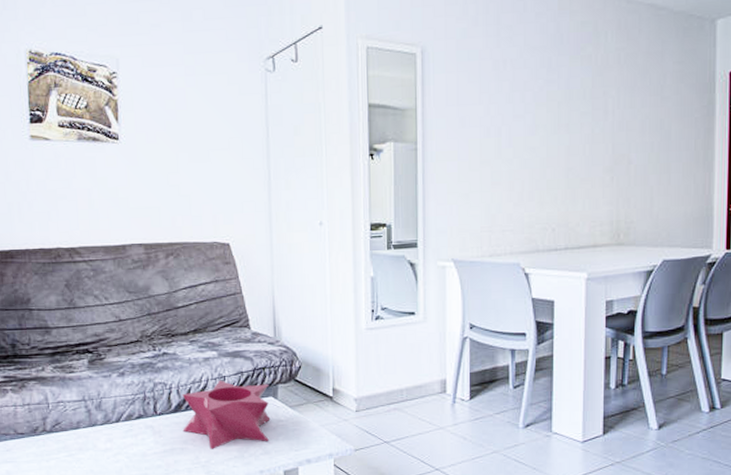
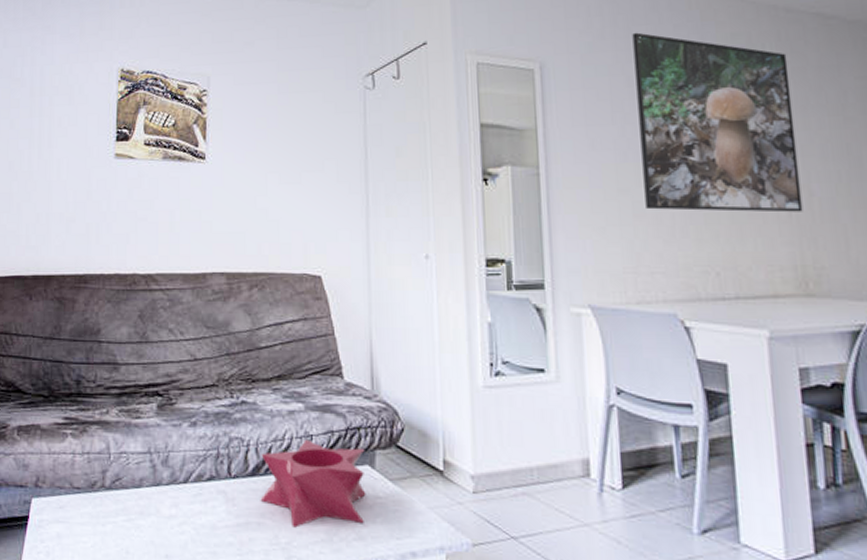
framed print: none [501,19,624,178] -> present [632,32,803,213]

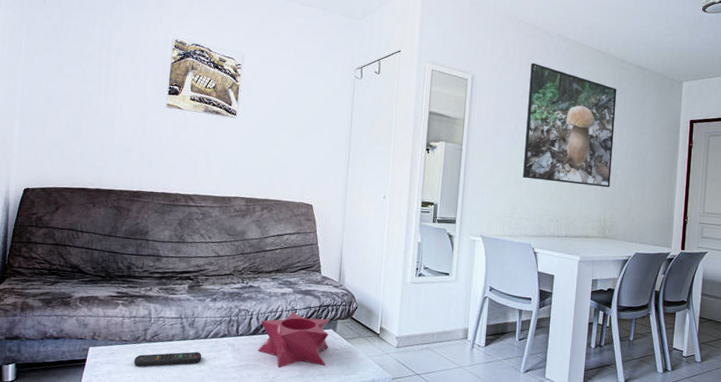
remote control: none [91,503,182,527] -> present [134,351,202,367]

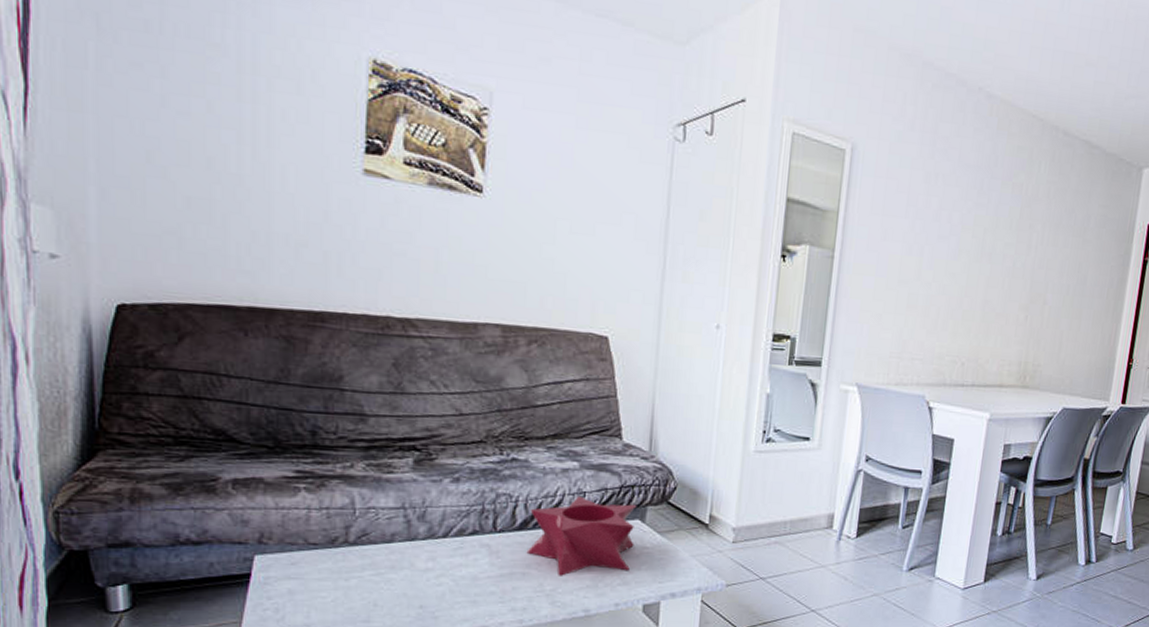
remote control: present [134,351,202,367] -> none [331,557,440,582]
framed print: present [523,63,617,188] -> none [918,129,1056,317]

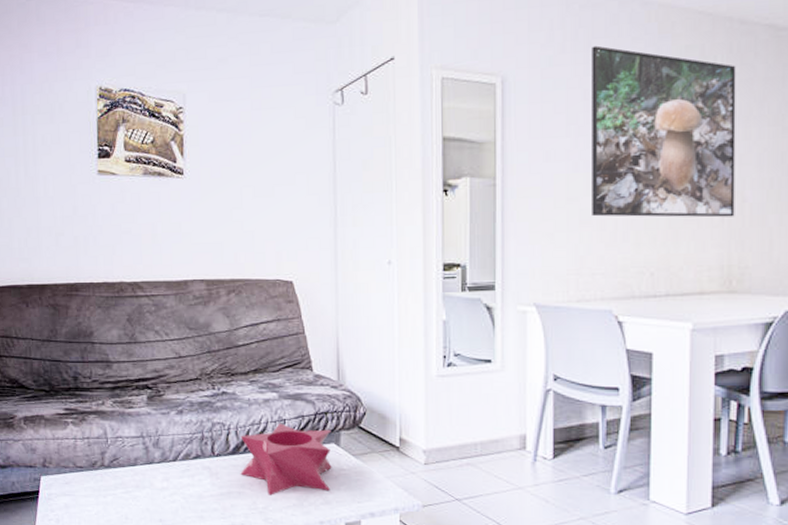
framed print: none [918,129,1056,317] -> present [592,45,736,218]

